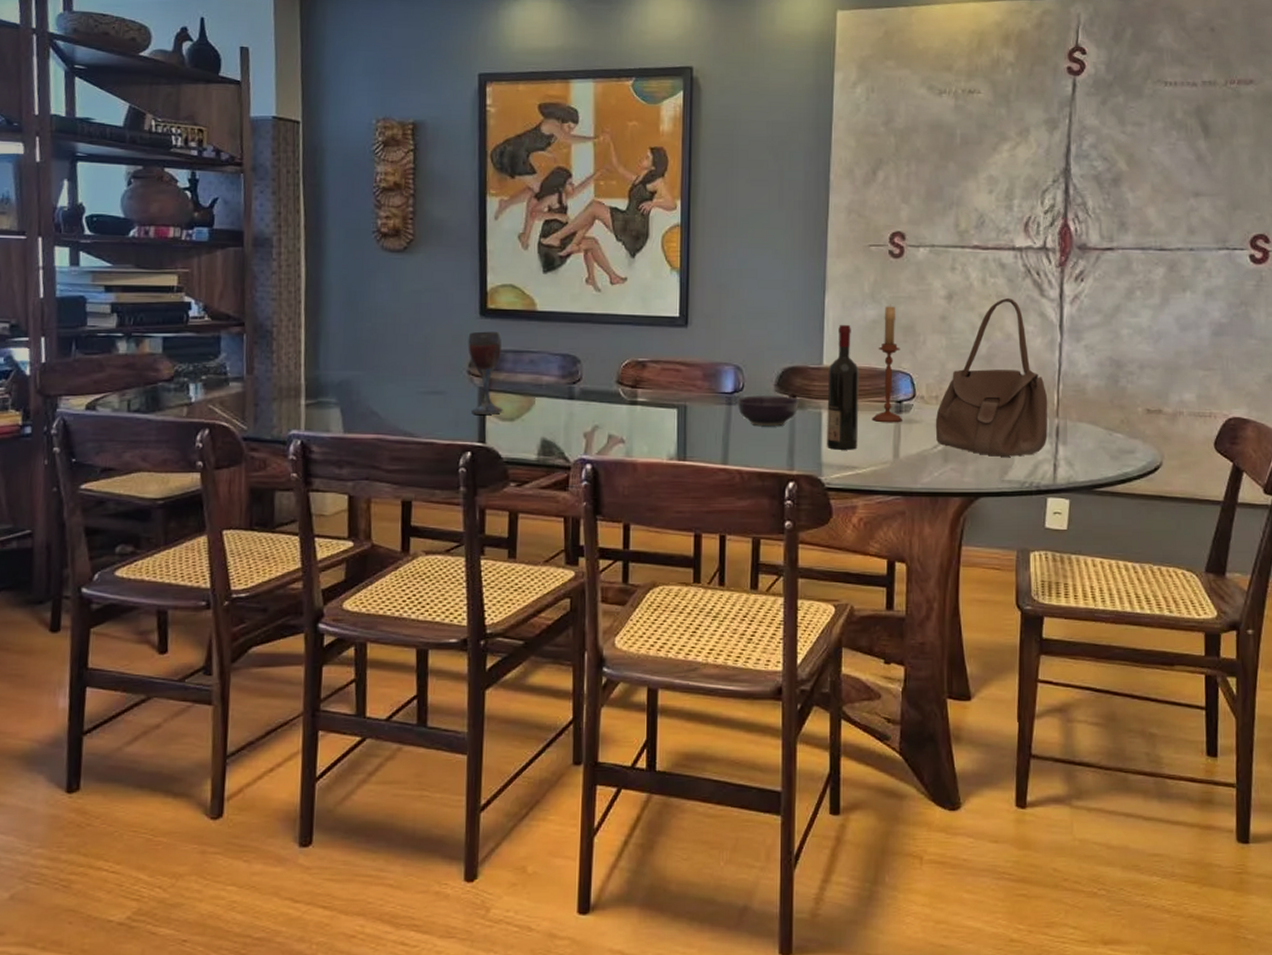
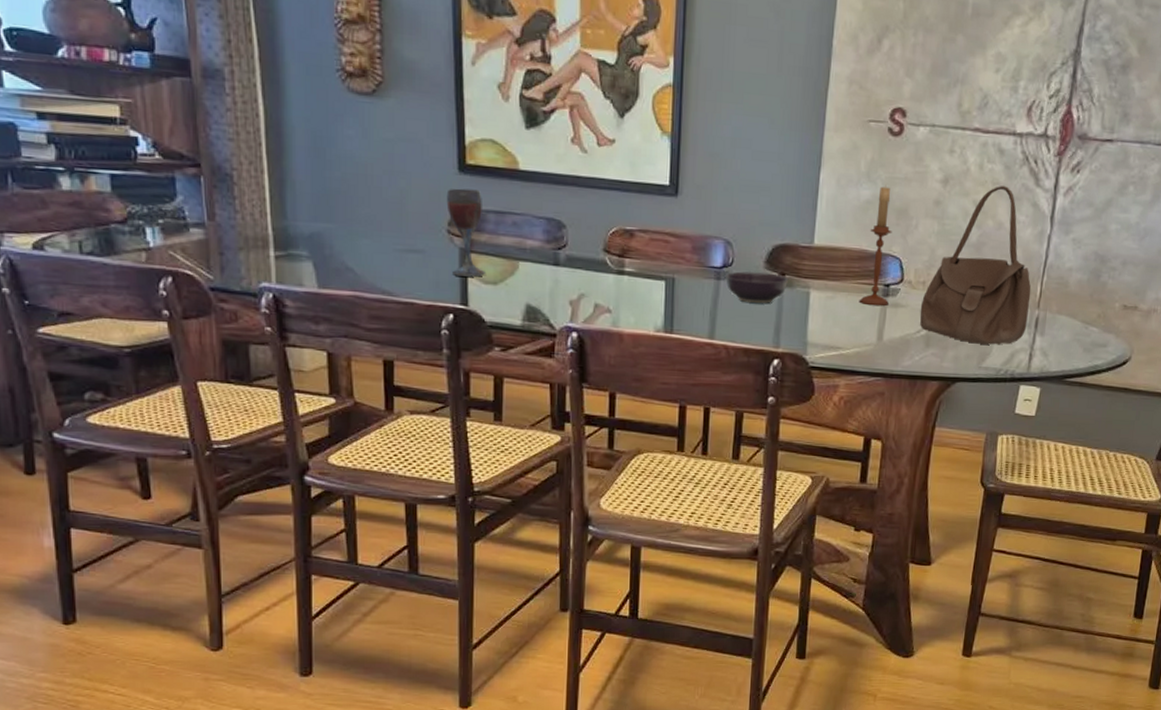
wine bottle: present [827,324,859,450] -> none [813,202,850,331]

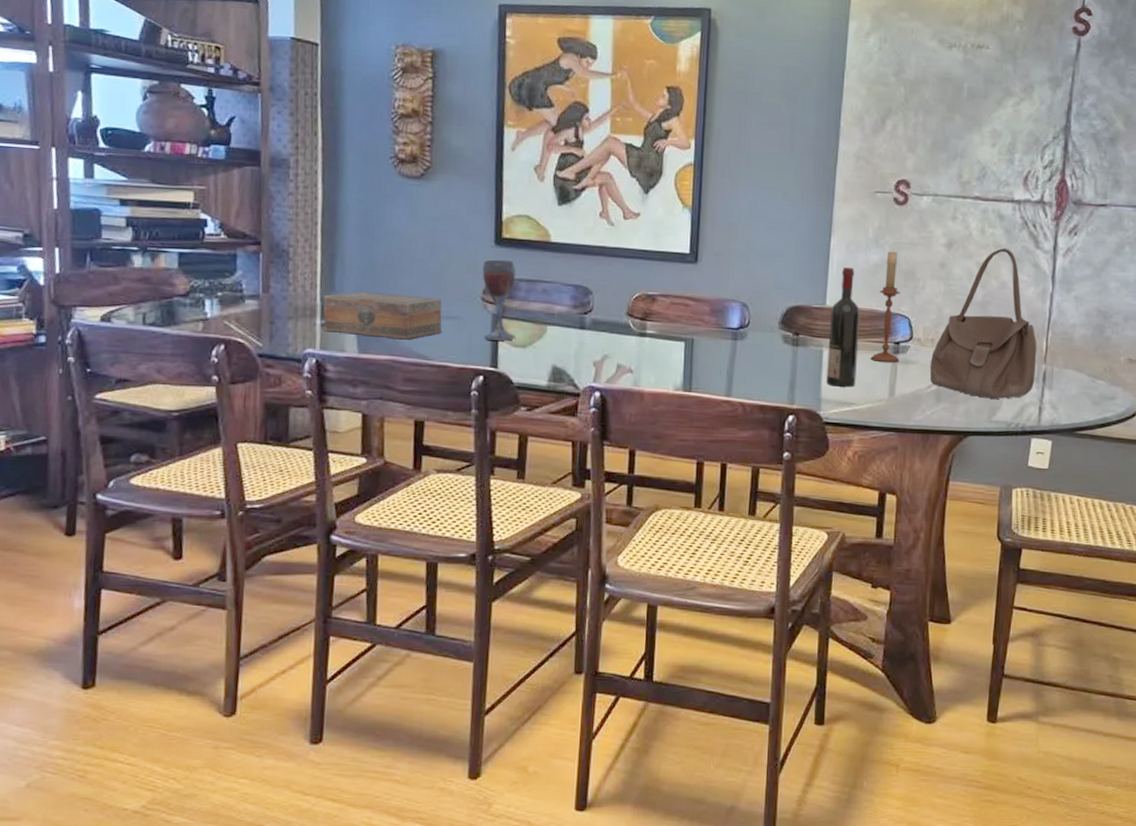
decorative box: none [275,220,407,275] -> present [322,291,442,340]
bowl: present [725,271,788,303] -> none [742,332,802,362]
wine bottle: none [813,202,850,331] -> present [826,266,860,387]

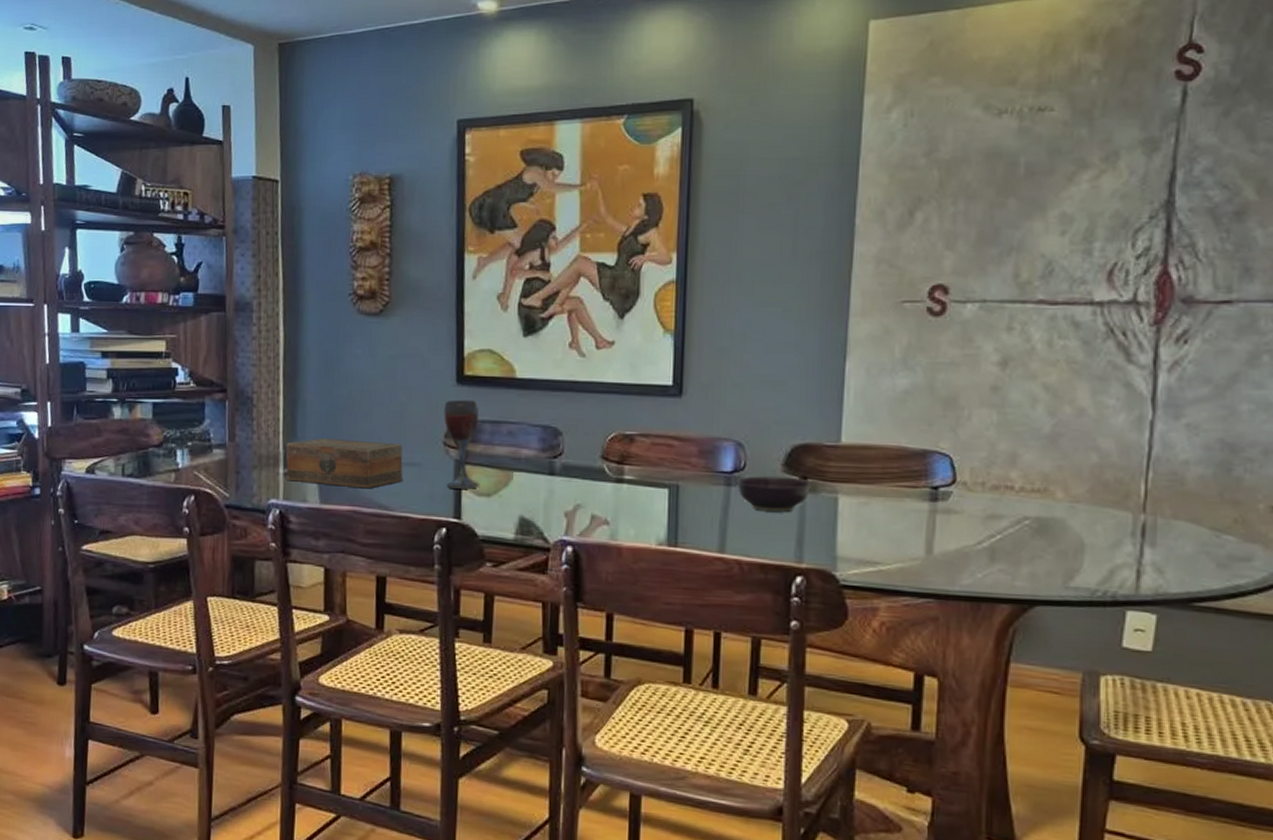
bowl: none [742,332,802,362] -> present [737,476,811,511]
wine bottle: present [826,266,860,387] -> none [843,395,885,543]
candlestick: present [870,249,900,363] -> none [900,371,938,513]
handbag: present [930,247,1037,399] -> none [980,363,1132,559]

